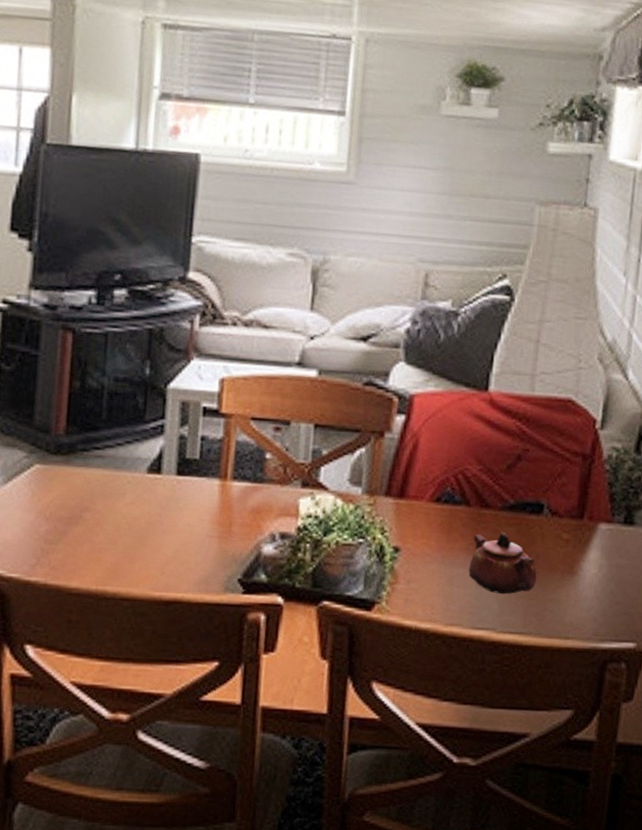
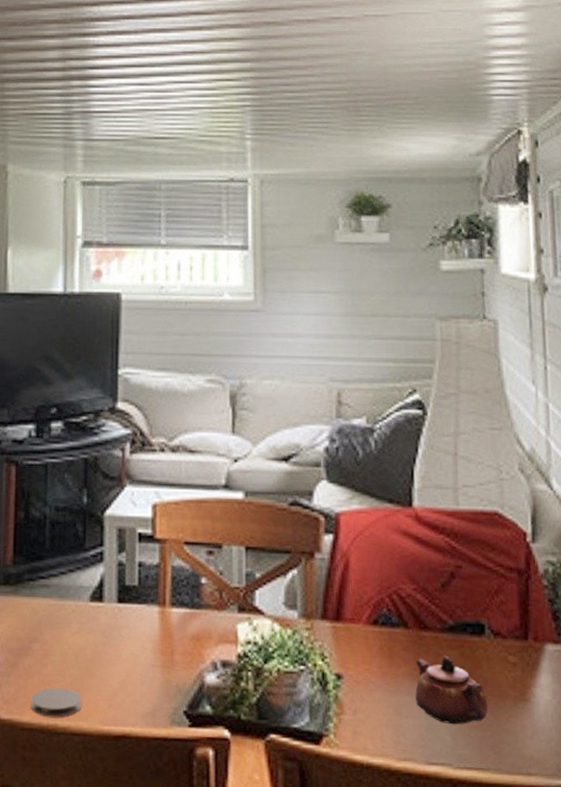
coaster: none [79,555,133,583] -> present [31,687,82,717]

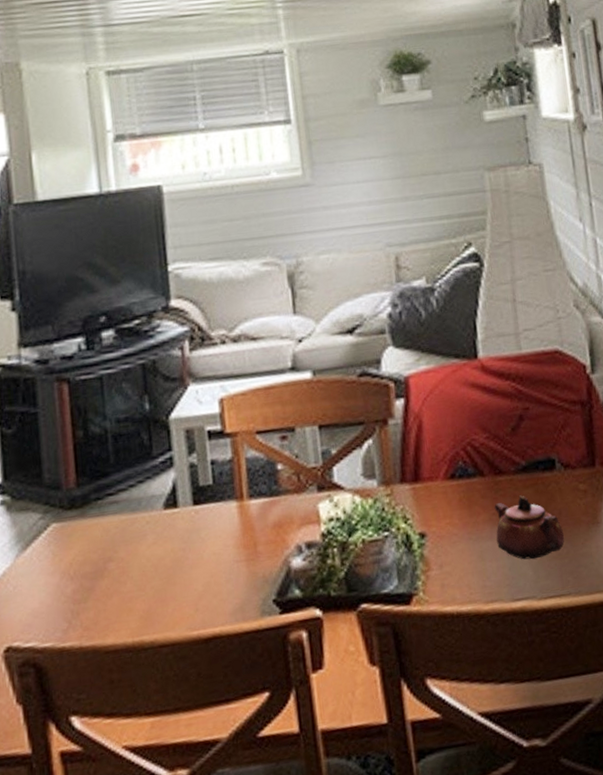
coaster: present [31,687,82,717] -> none [113,601,167,635]

